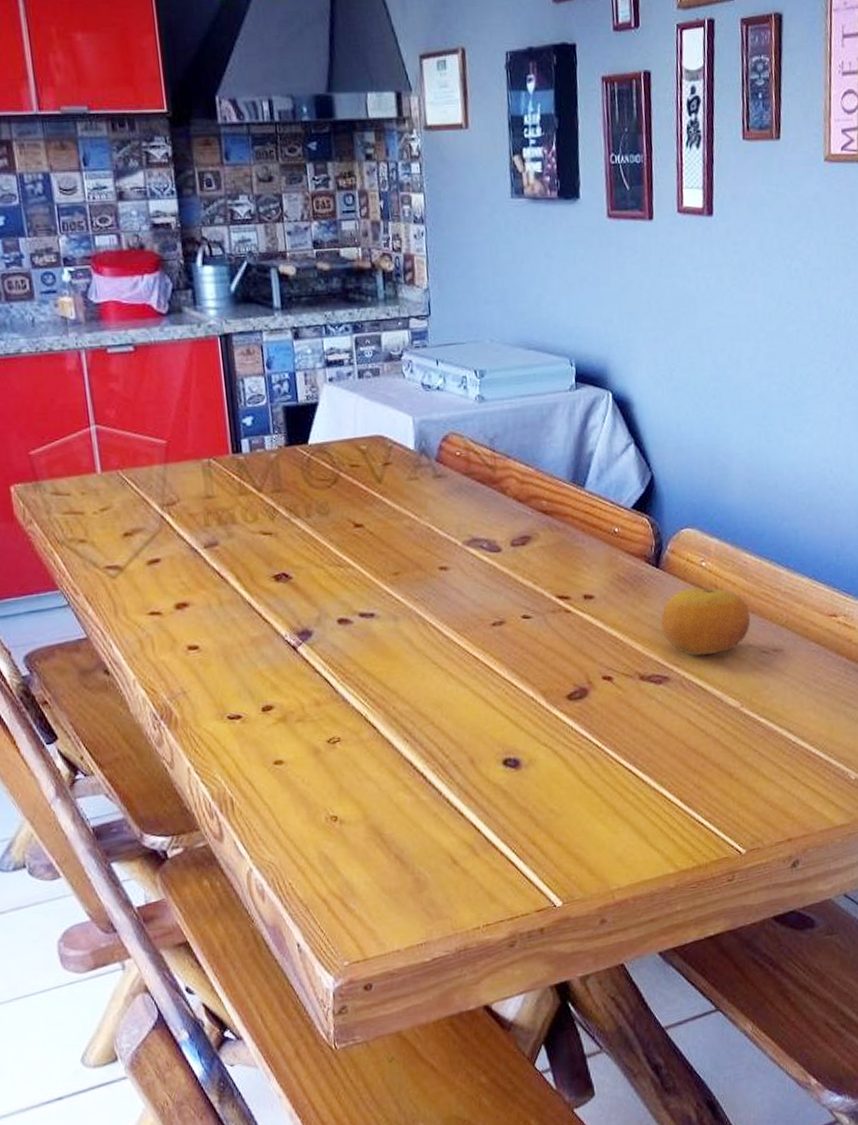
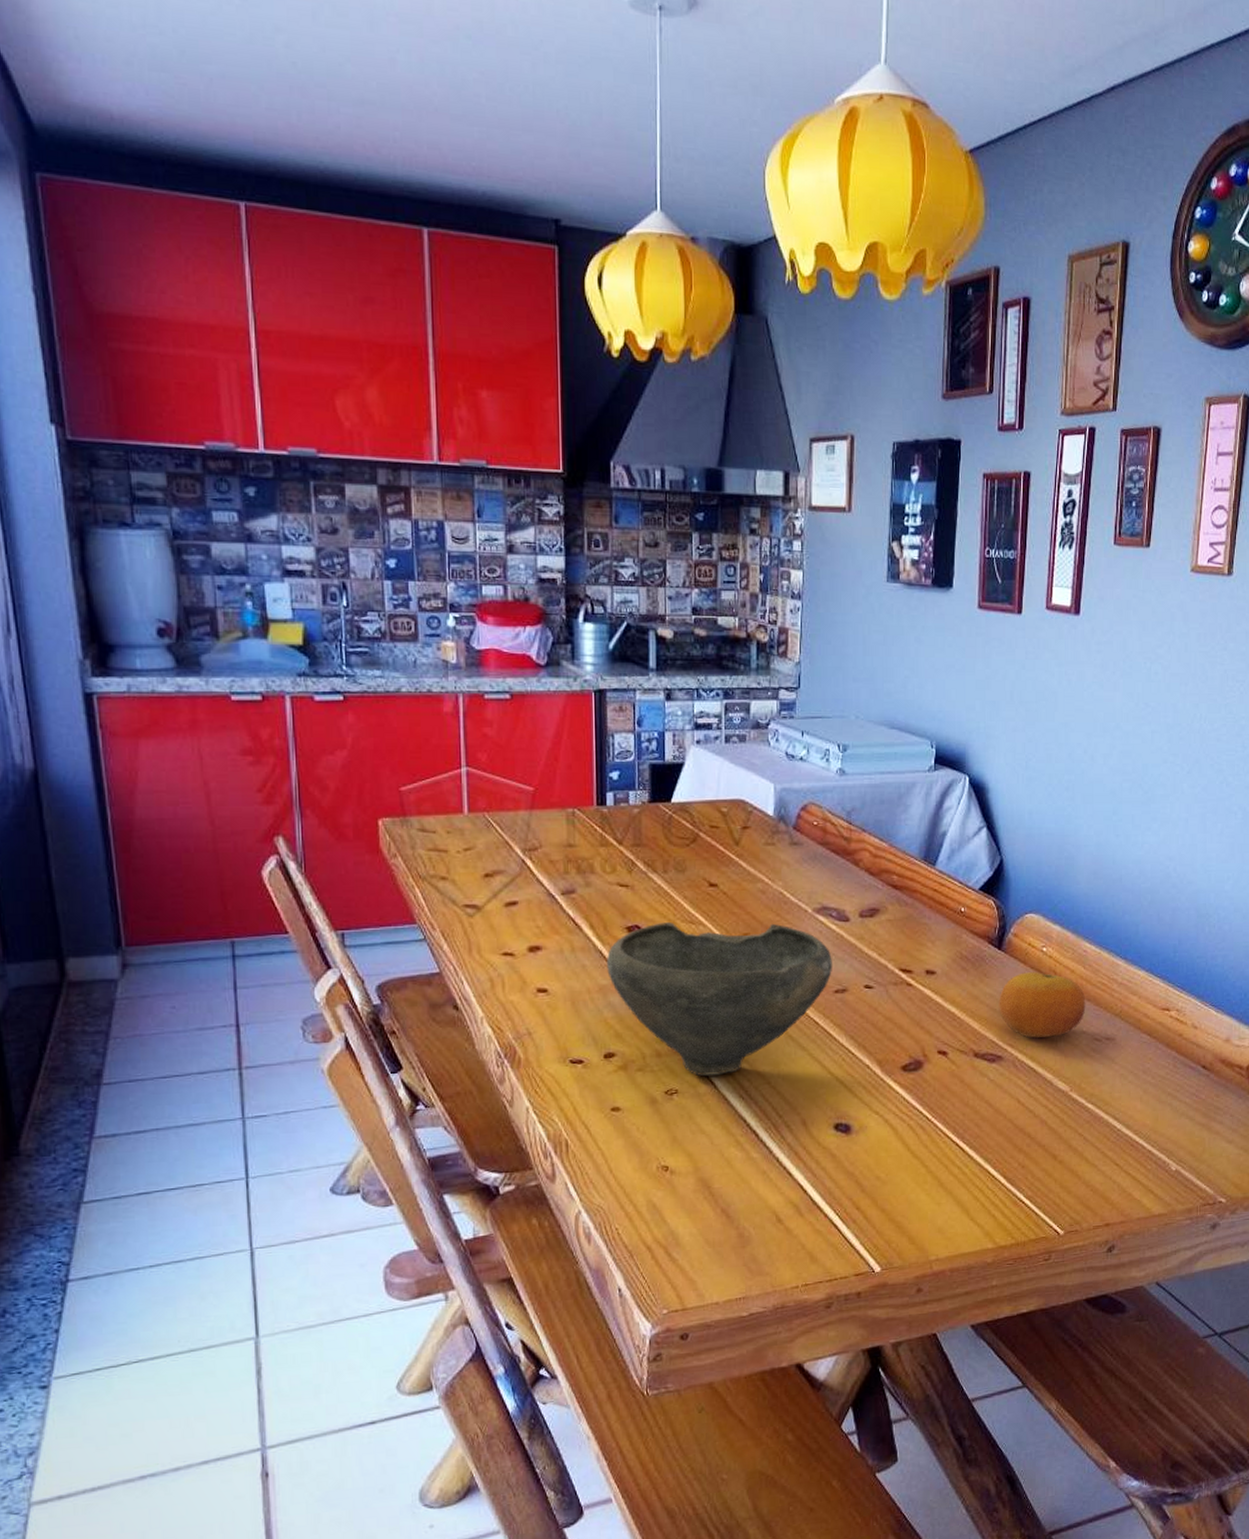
bowl: none [256,559,488,722] -> present [607,922,832,1076]

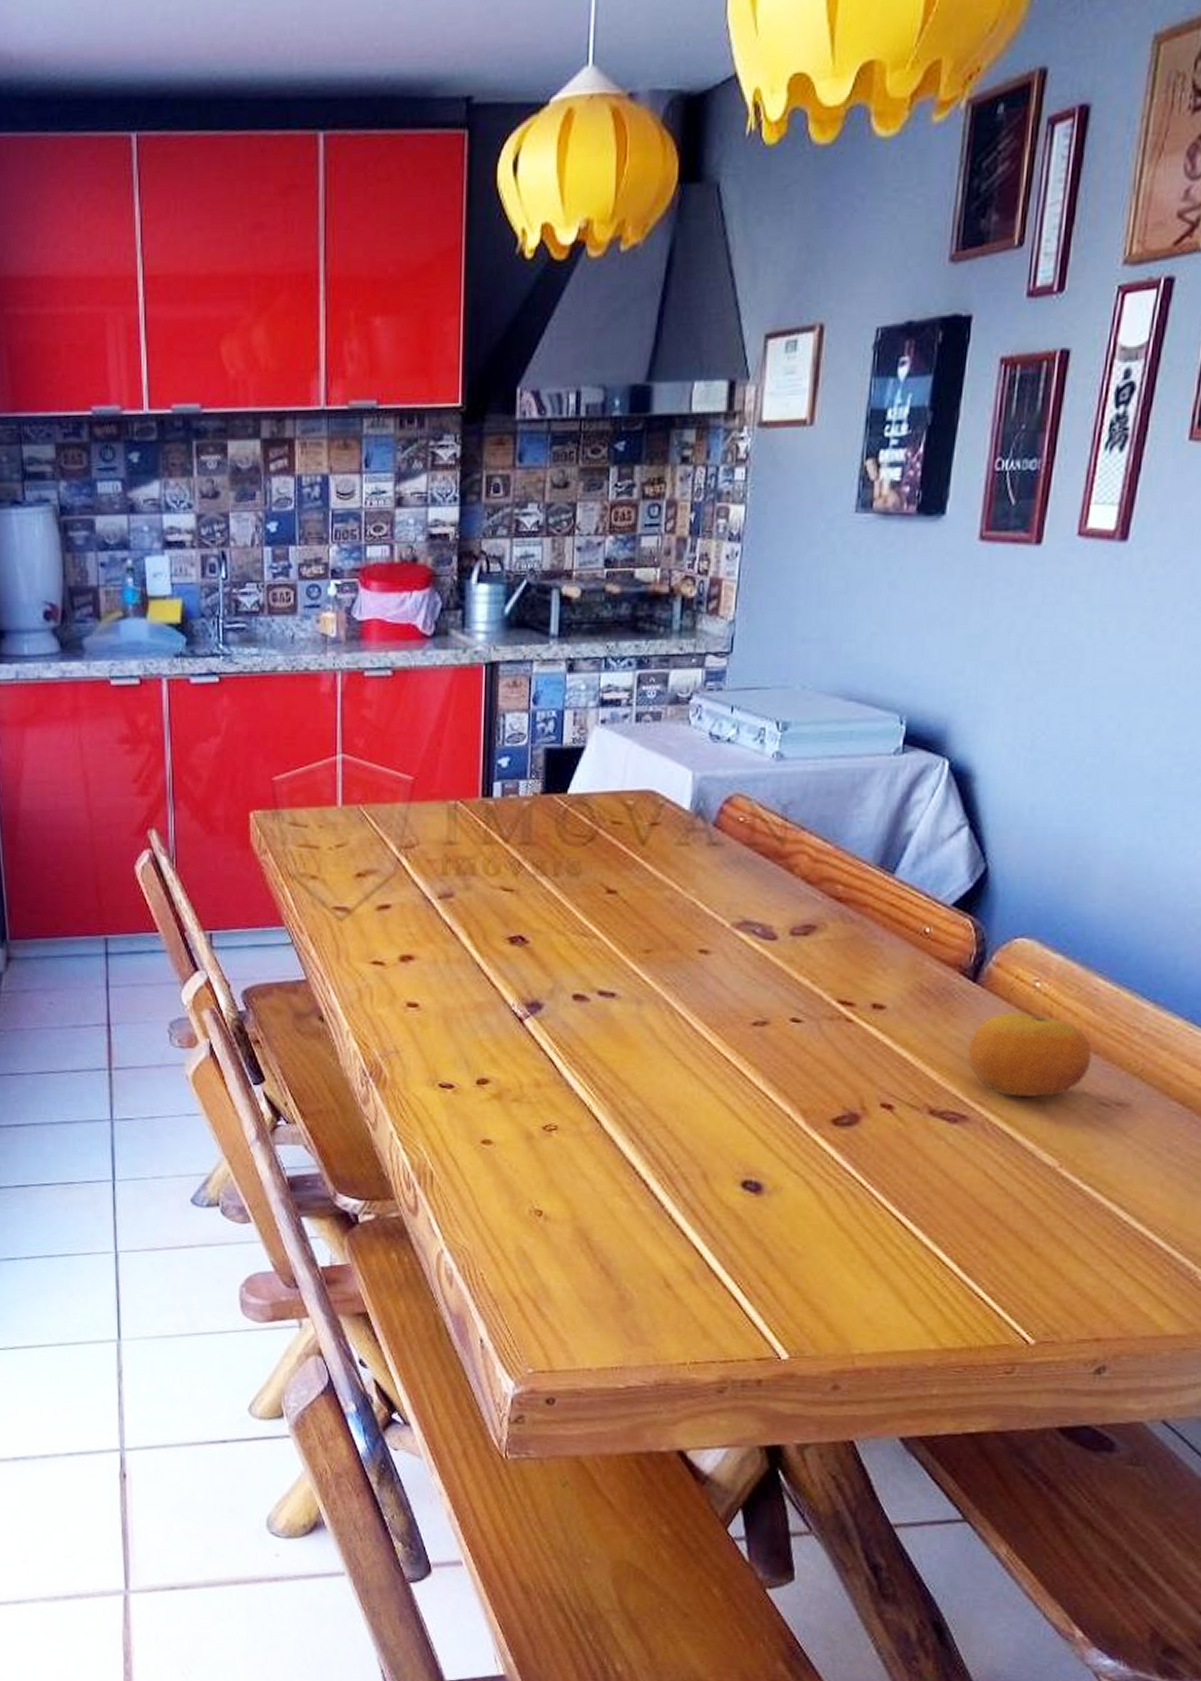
bowl: present [607,922,832,1076] -> none [485,934,752,1113]

